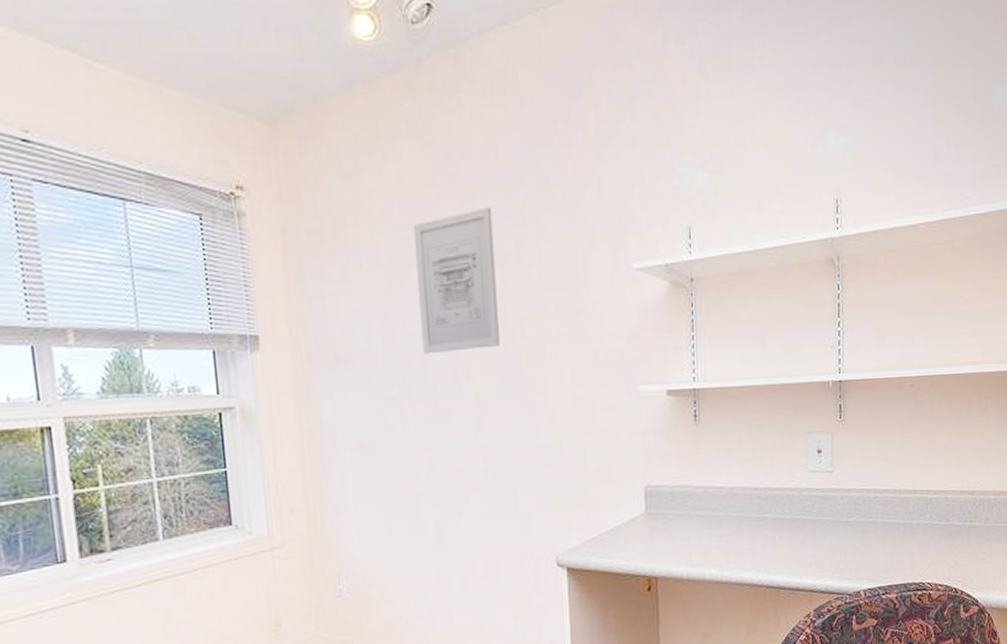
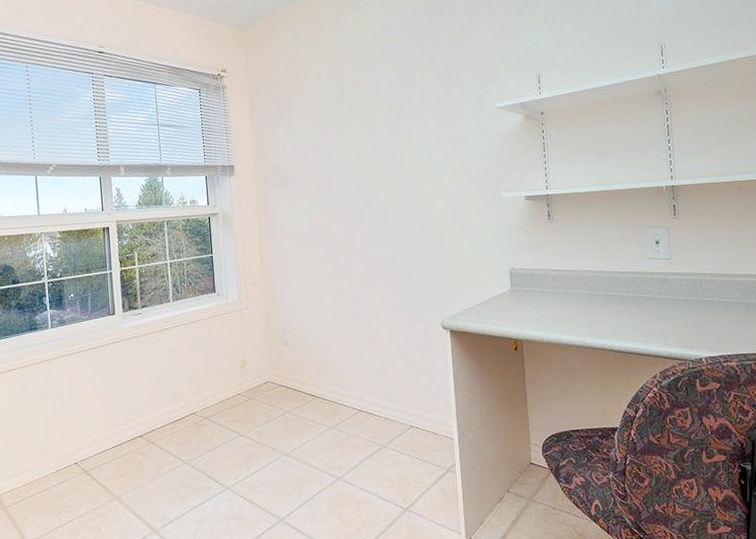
wall art: present [414,207,500,355] -> none [336,71,396,175]

